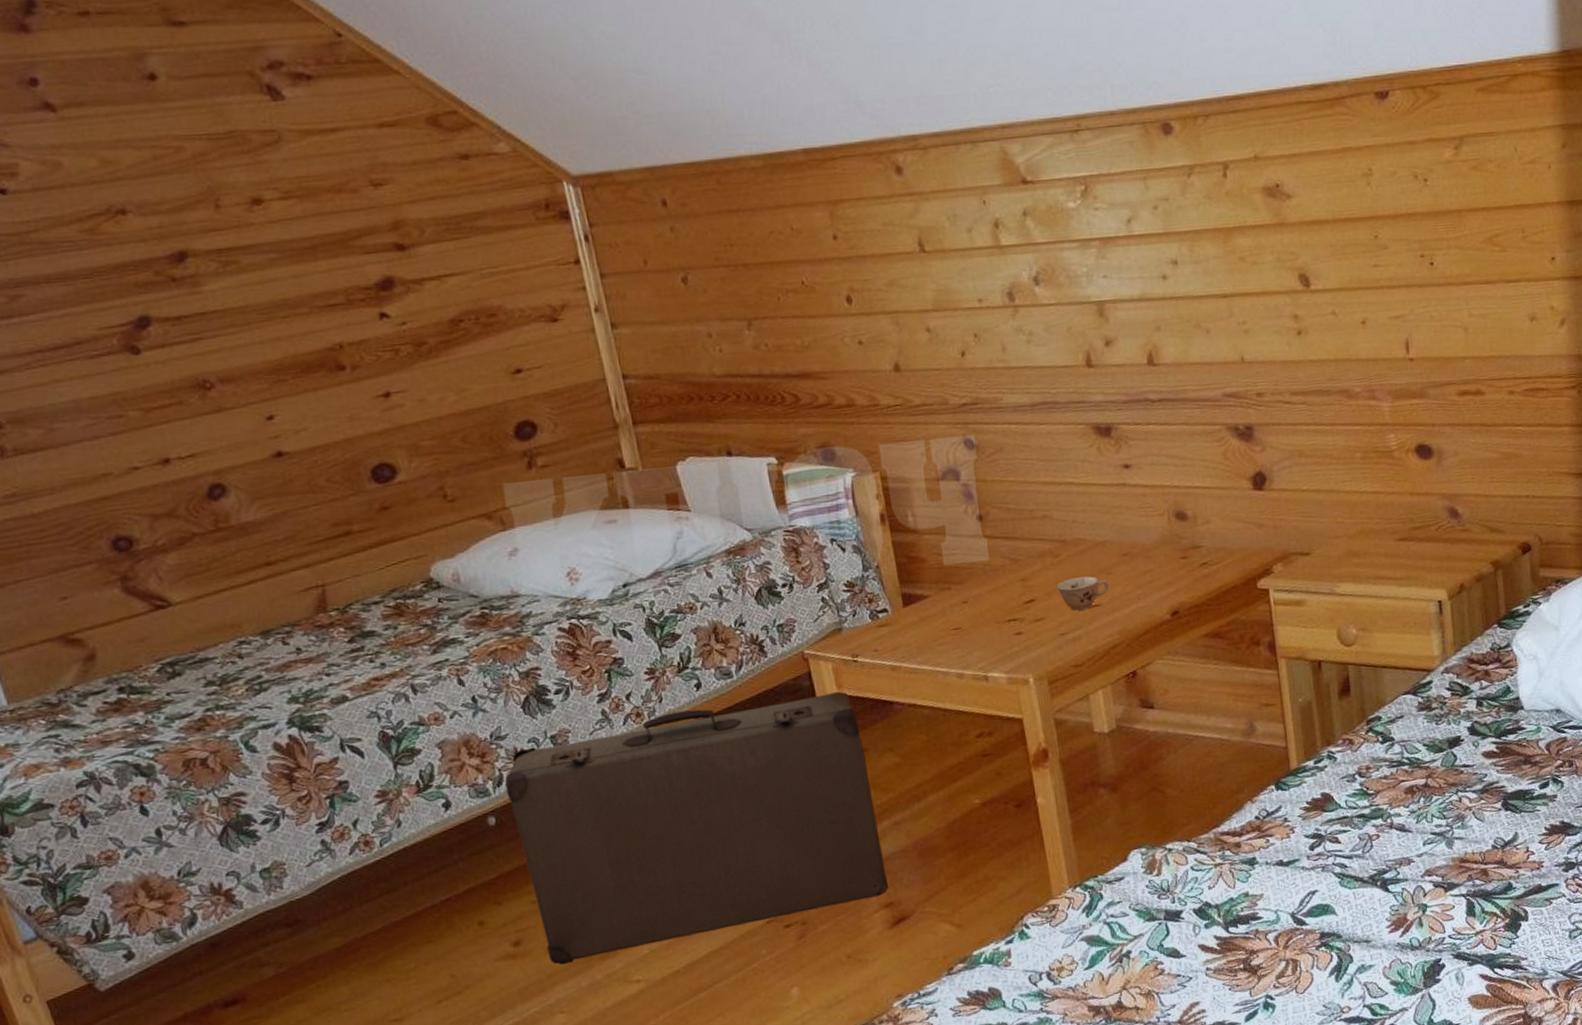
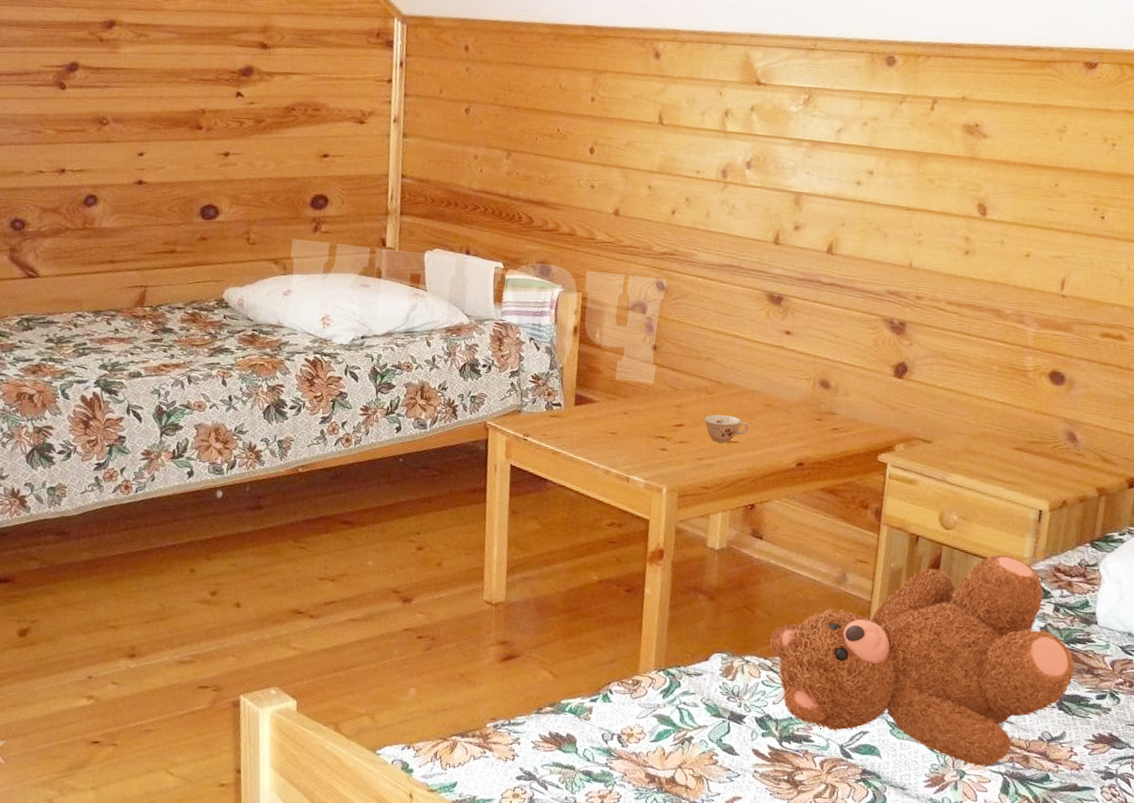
suitcase: present [504,691,888,965] -> none [234,444,516,634]
teddy bear: none [1188,656,1513,901] -> present [769,554,1076,766]

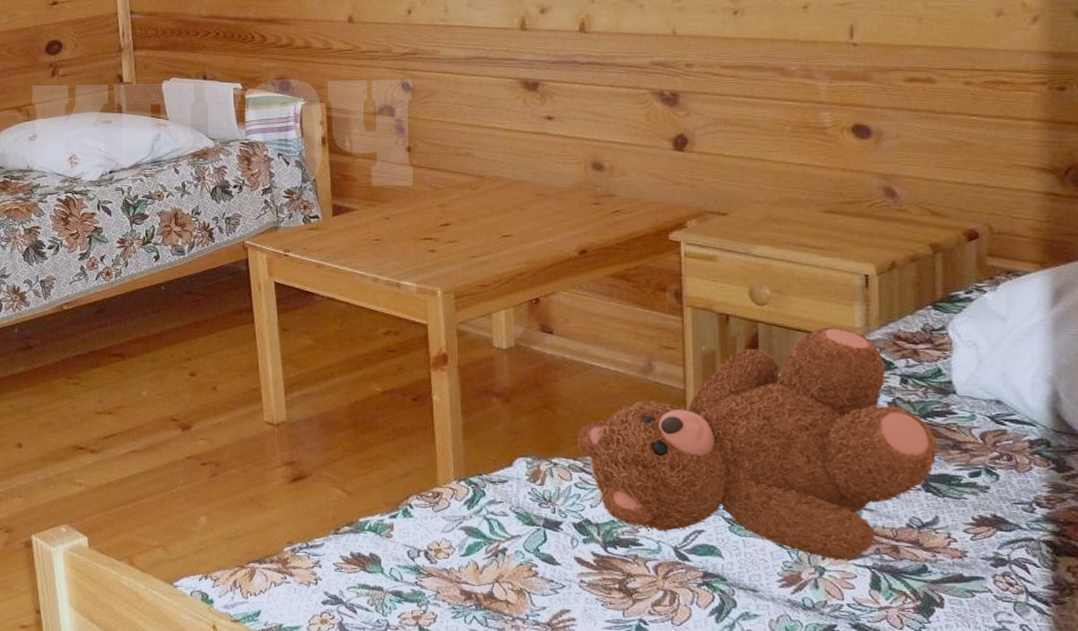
teacup: present [704,414,749,443] -> none [471,210,521,238]

